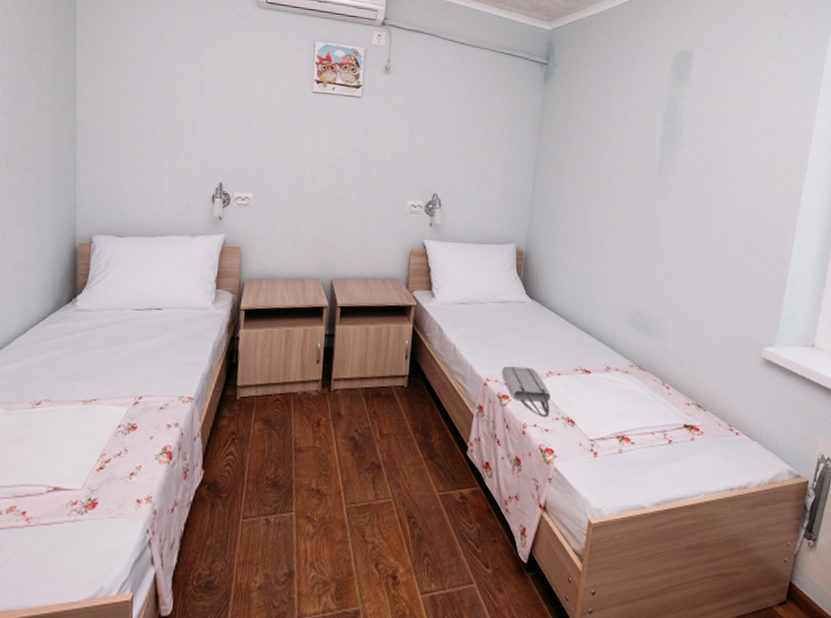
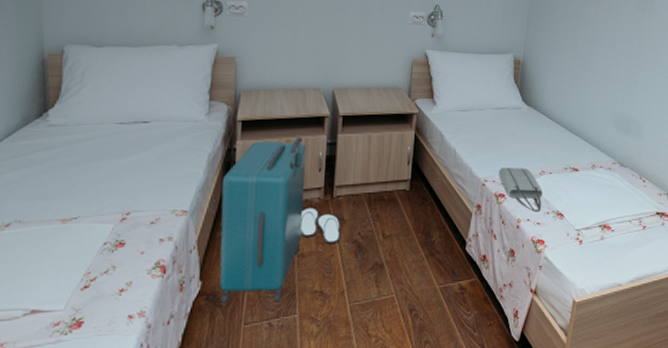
suitcase: none [220,327,306,498] -> present [219,137,307,304]
slippers: none [298,400,339,440] -> present [300,207,342,244]

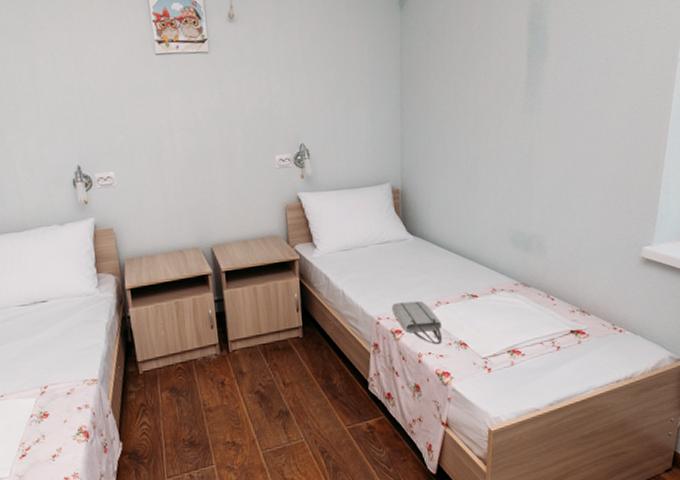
suitcase: present [219,137,307,304] -> none [123,297,206,461]
slippers: present [300,207,342,244] -> none [201,363,243,397]

